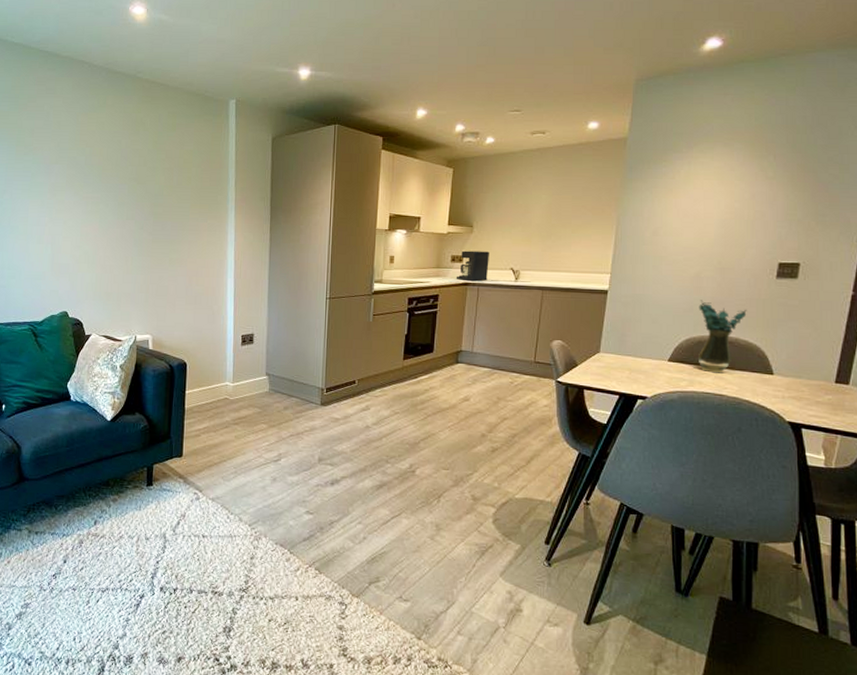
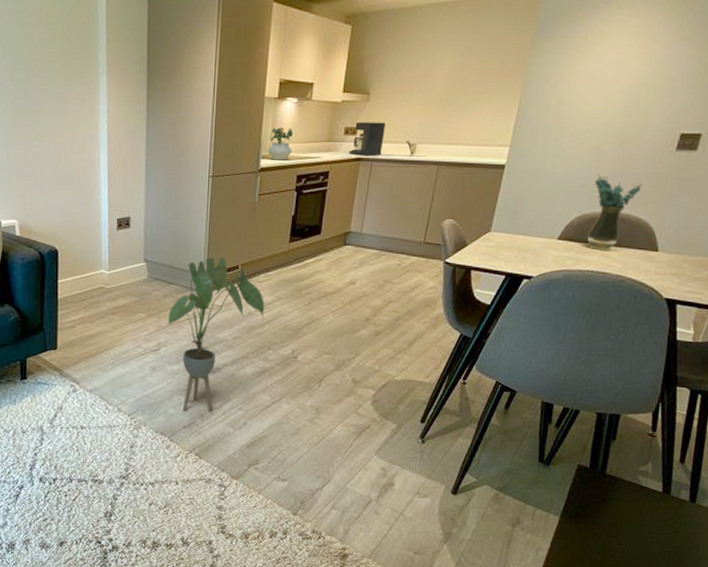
house plant: none [287,372,381,525] -> present [167,257,264,412]
potted plant: none [380,255,404,285] -> present [268,127,294,161]

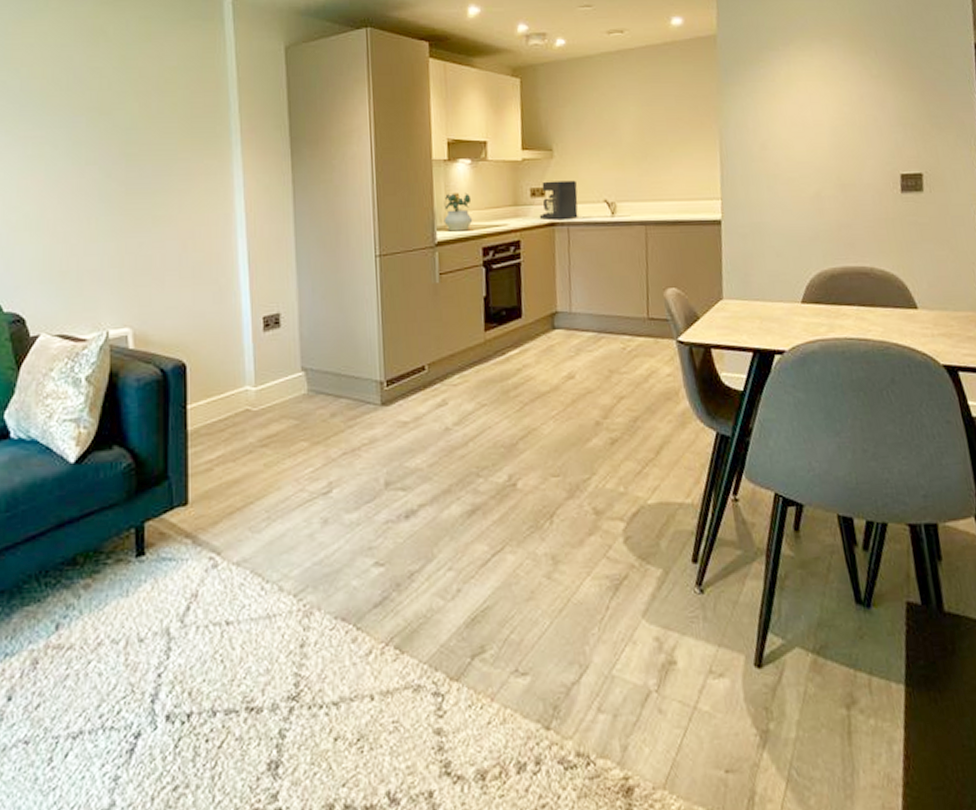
house plant: present [167,257,264,412] -> none [338,356,465,580]
vase: present [586,174,642,251] -> none [824,224,878,313]

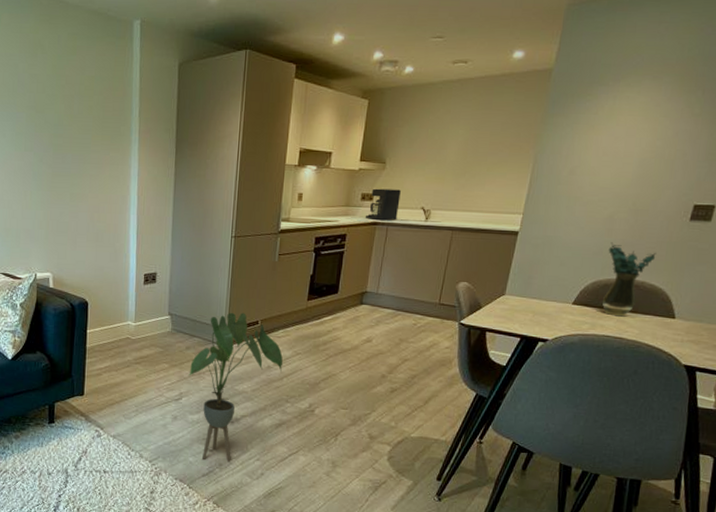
house plant: none [338,356,465,580] -> present [188,312,283,461]
potted plant: present [444,192,473,232] -> none [288,192,313,223]
vase: none [824,224,878,313] -> present [601,242,657,317]

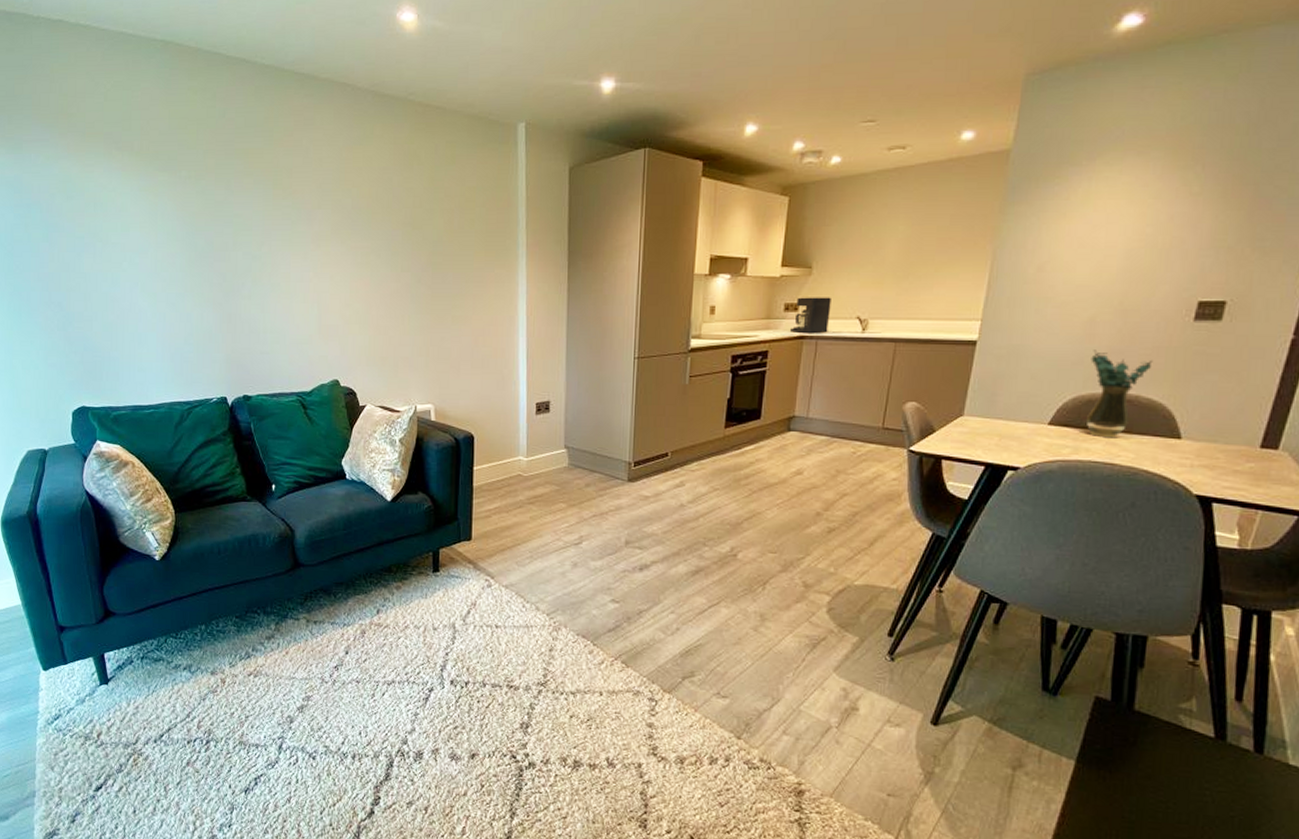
house plant: present [188,312,283,461] -> none [589,443,698,614]

